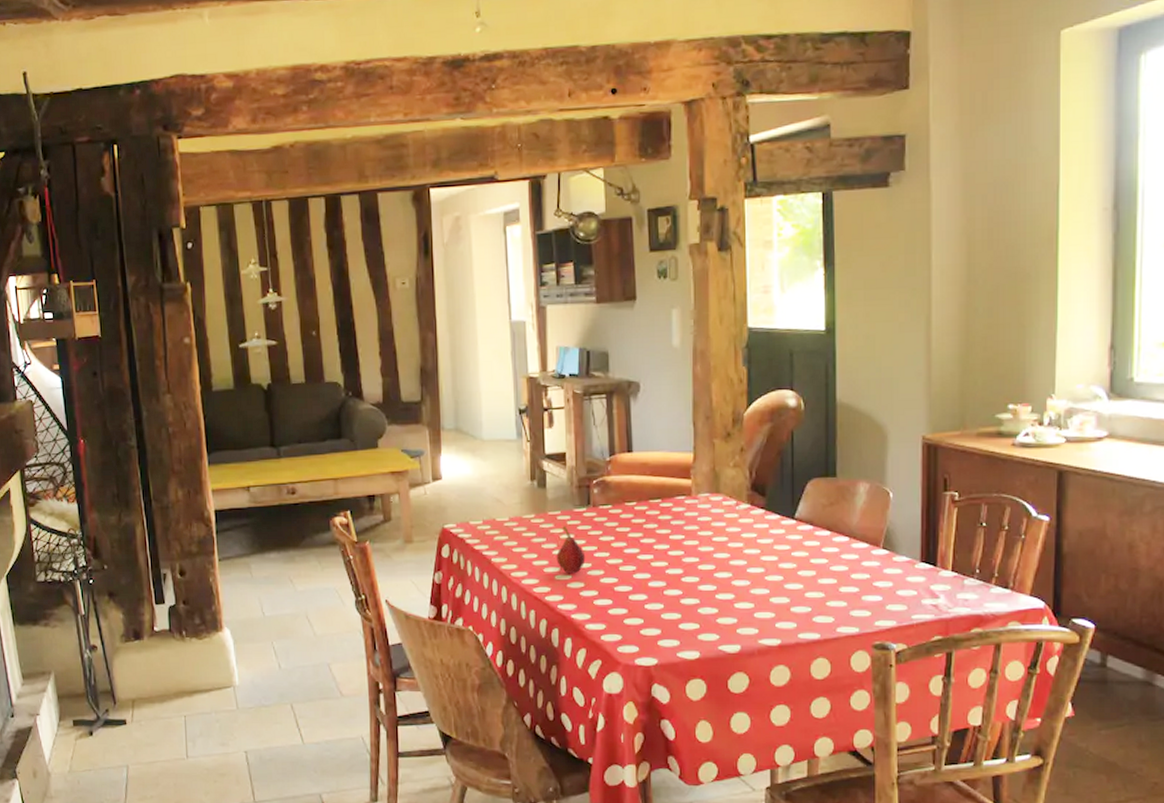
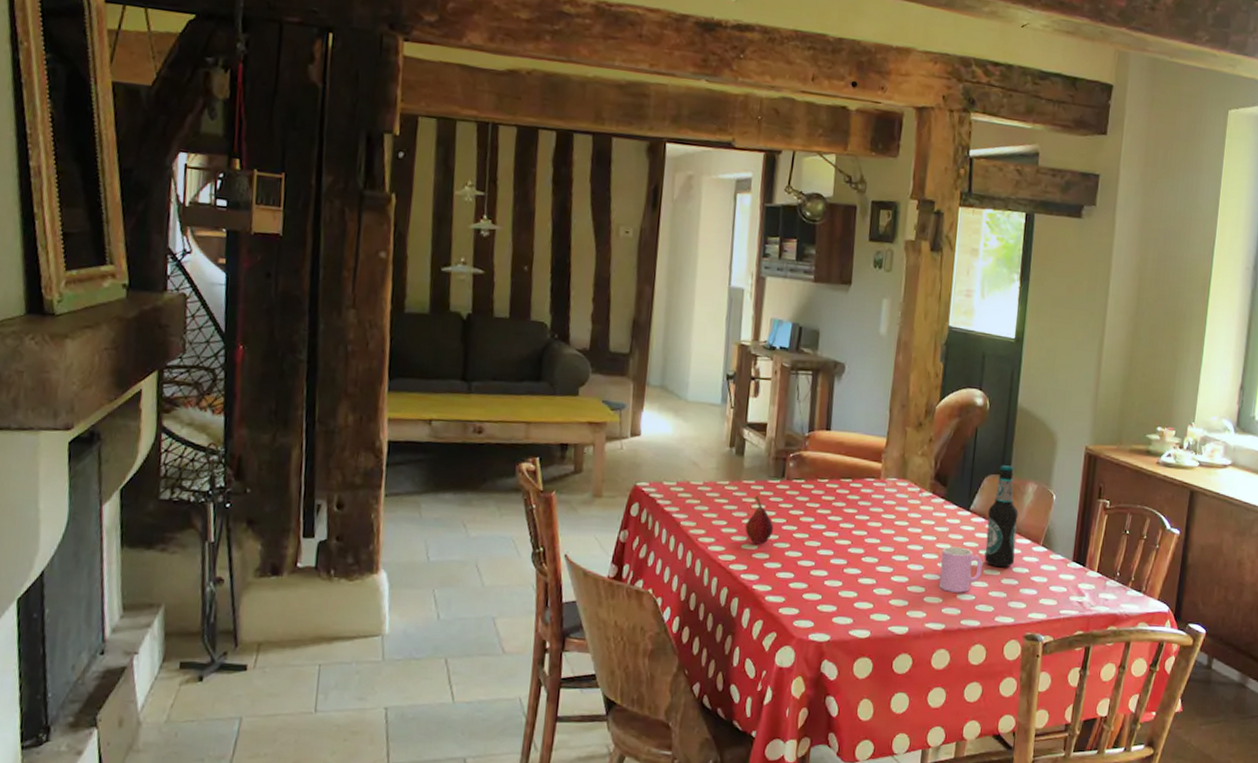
cup: none [768,558,816,606] -> present [939,546,983,593]
bottle: none [815,467,852,576] -> present [984,465,1018,568]

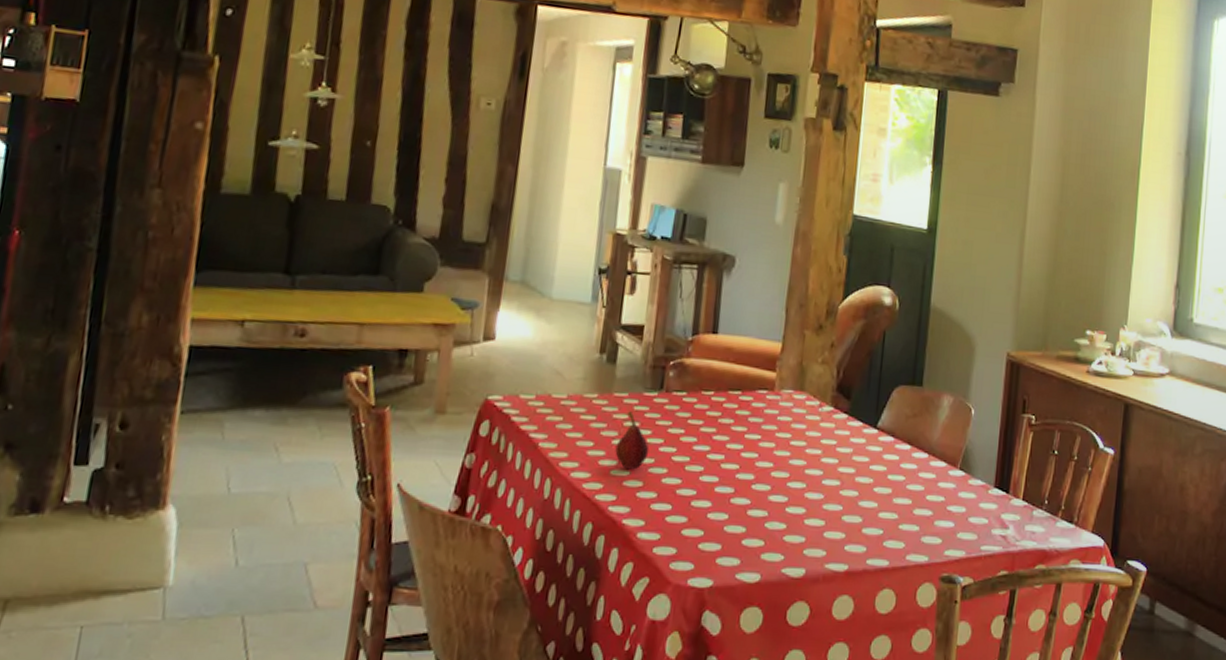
cup: present [939,546,983,593] -> none [841,470,892,526]
bottle: present [984,465,1018,568] -> none [893,374,932,496]

